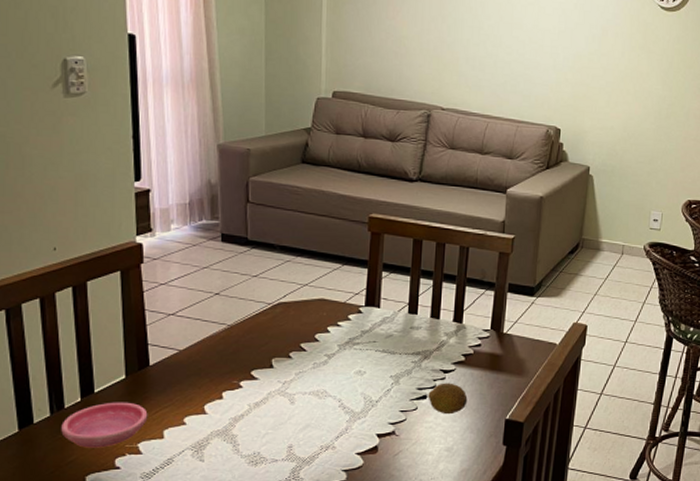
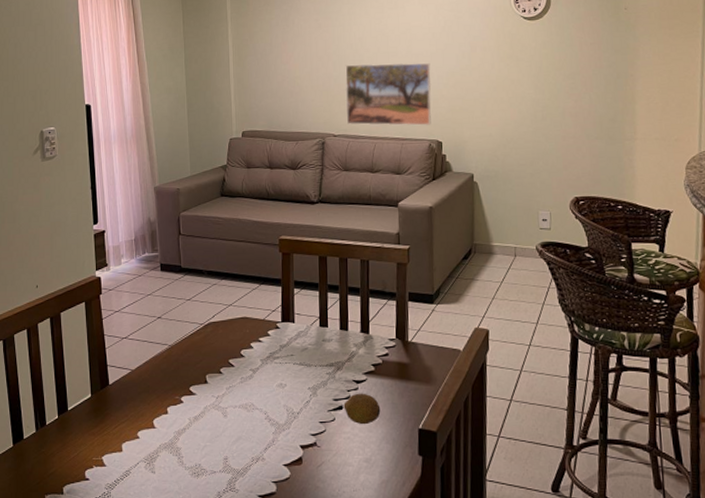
saucer: present [61,402,148,448] -> none [44,418,109,461]
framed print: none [457,30,557,110] -> present [345,62,432,126]

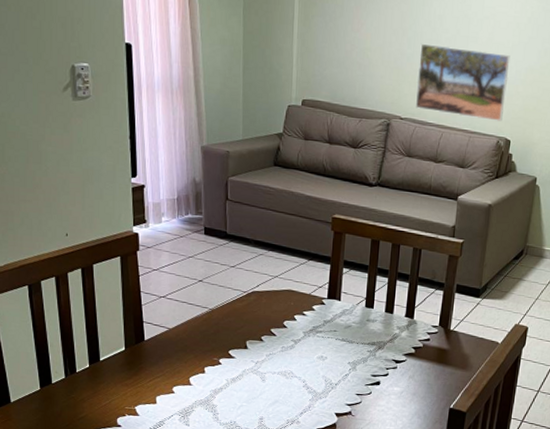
fruit: present [343,393,381,425] -> none [381,371,416,400]

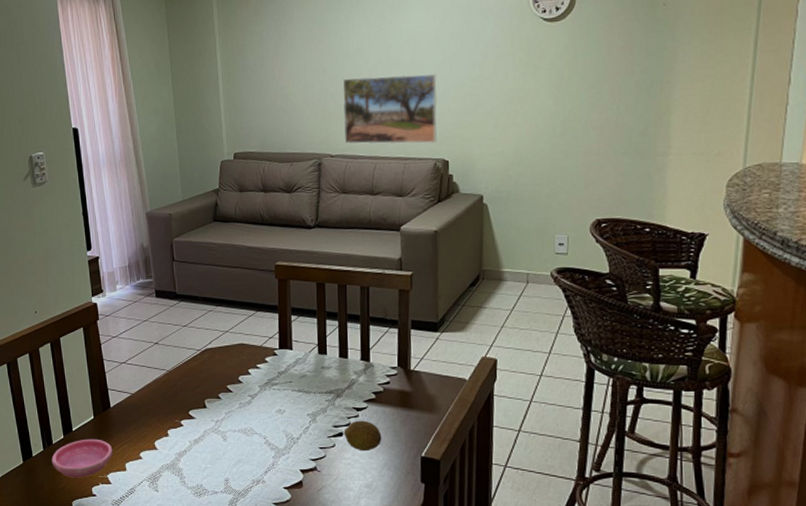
saucer: none [74,369,144,408] -> present [52,439,113,478]
fruit: none [381,371,416,400] -> present [343,420,382,452]

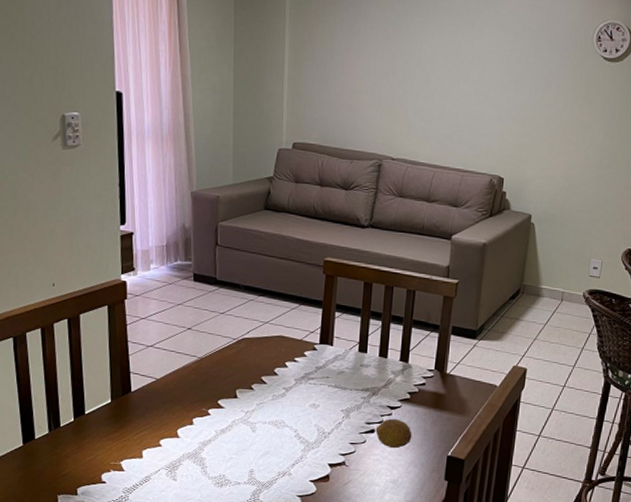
saucer: present [52,439,113,478] -> none [57,423,130,464]
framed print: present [342,74,438,144] -> none [406,84,502,159]

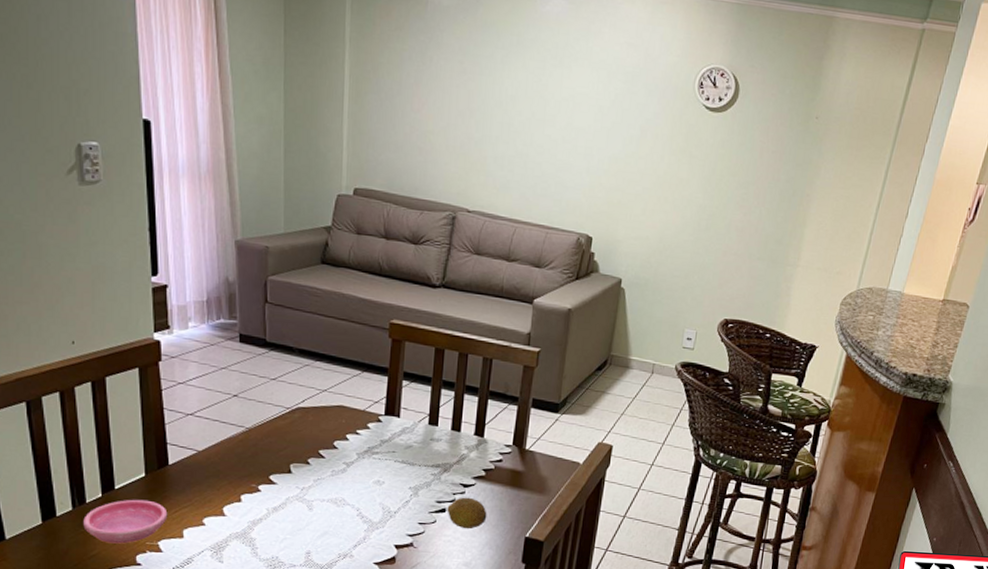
saucer: none [57,423,130,464] -> present [83,499,168,544]

